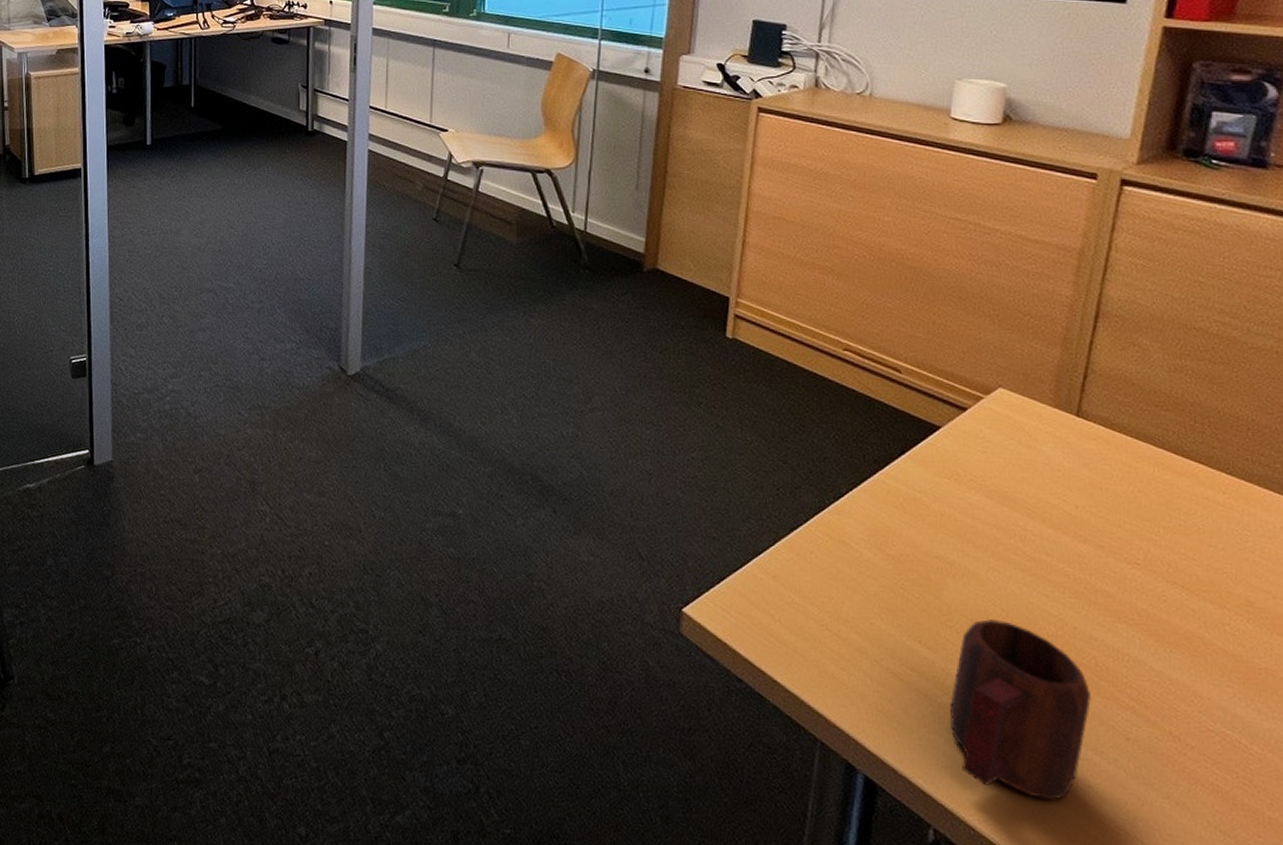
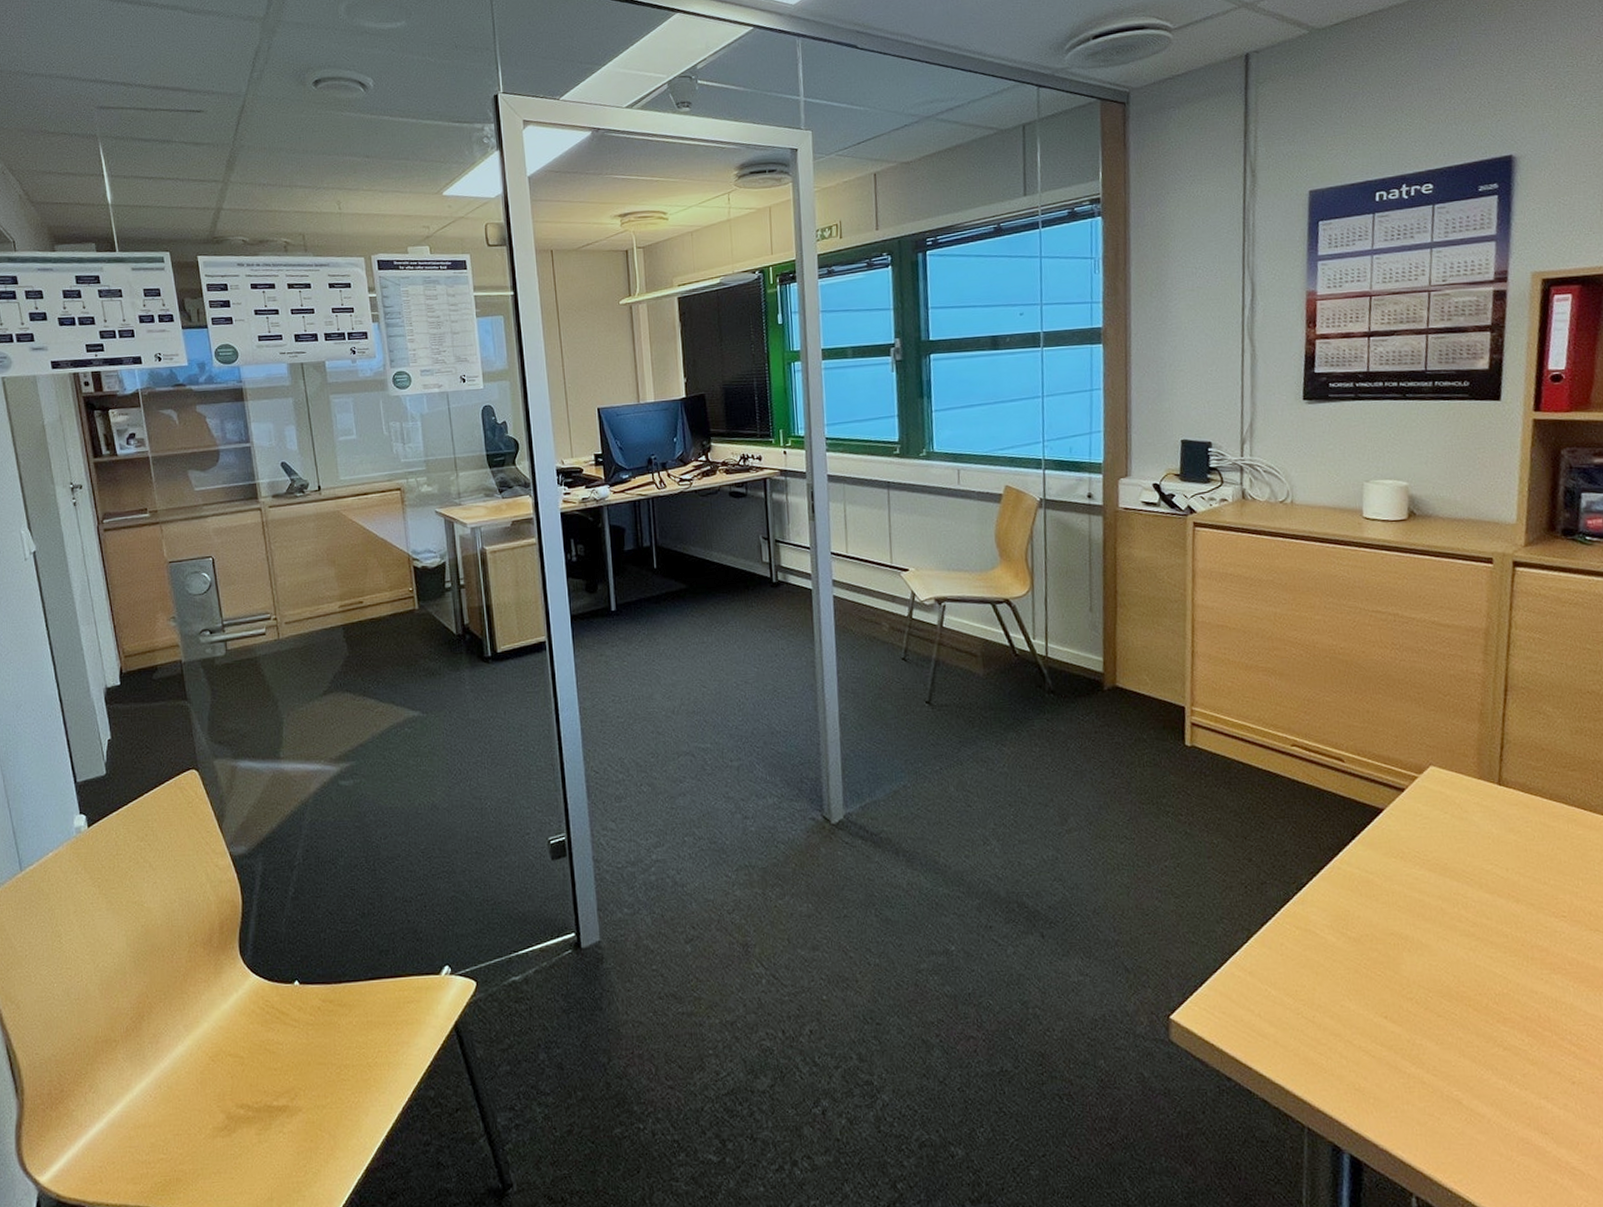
mug: present [949,619,1092,801] -> none [1417,986,1539,1153]

